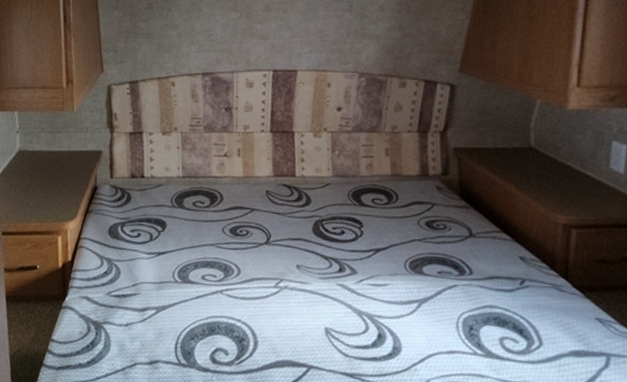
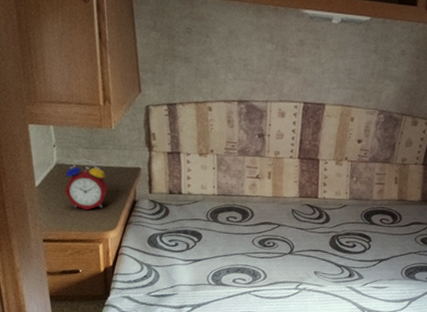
alarm clock: none [25,144,70,199] -> present [64,159,109,211]

